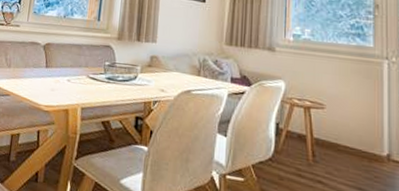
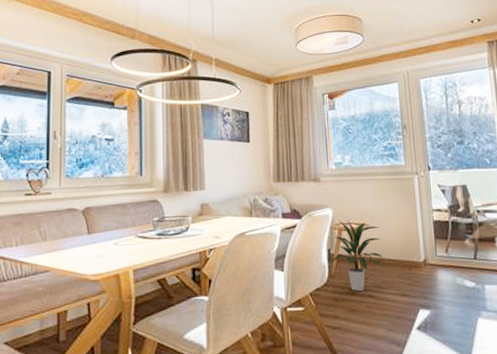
indoor plant: none [278,93,339,175] -> present [330,219,384,292]

